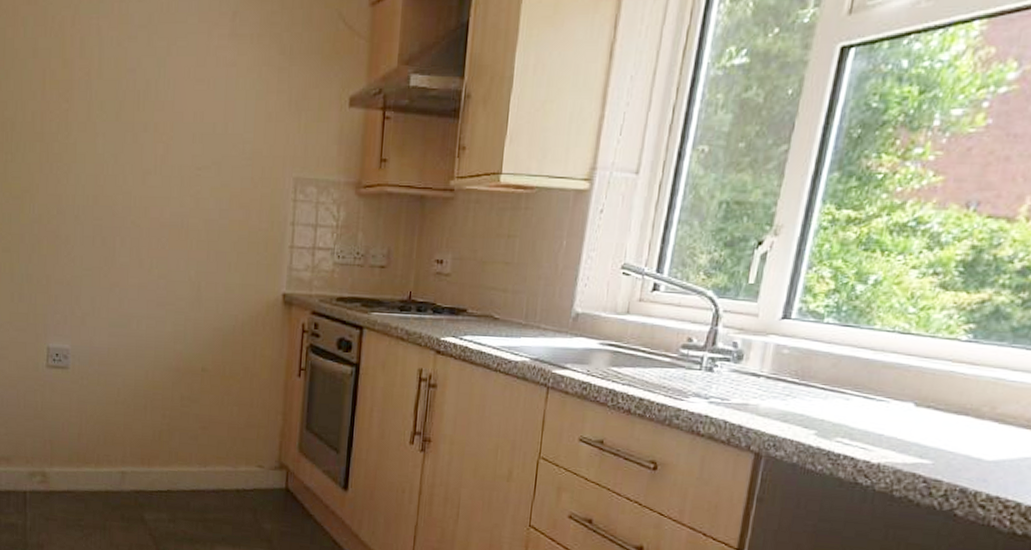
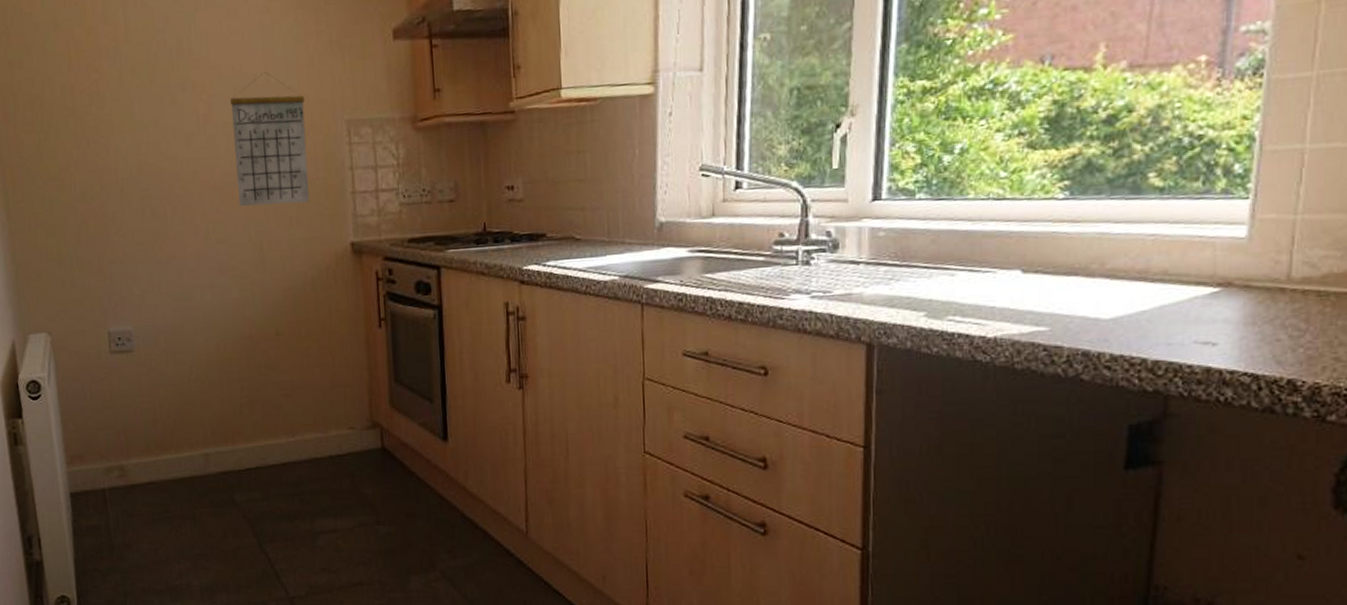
calendar: none [183,122,258,251] -> present [230,72,310,207]

